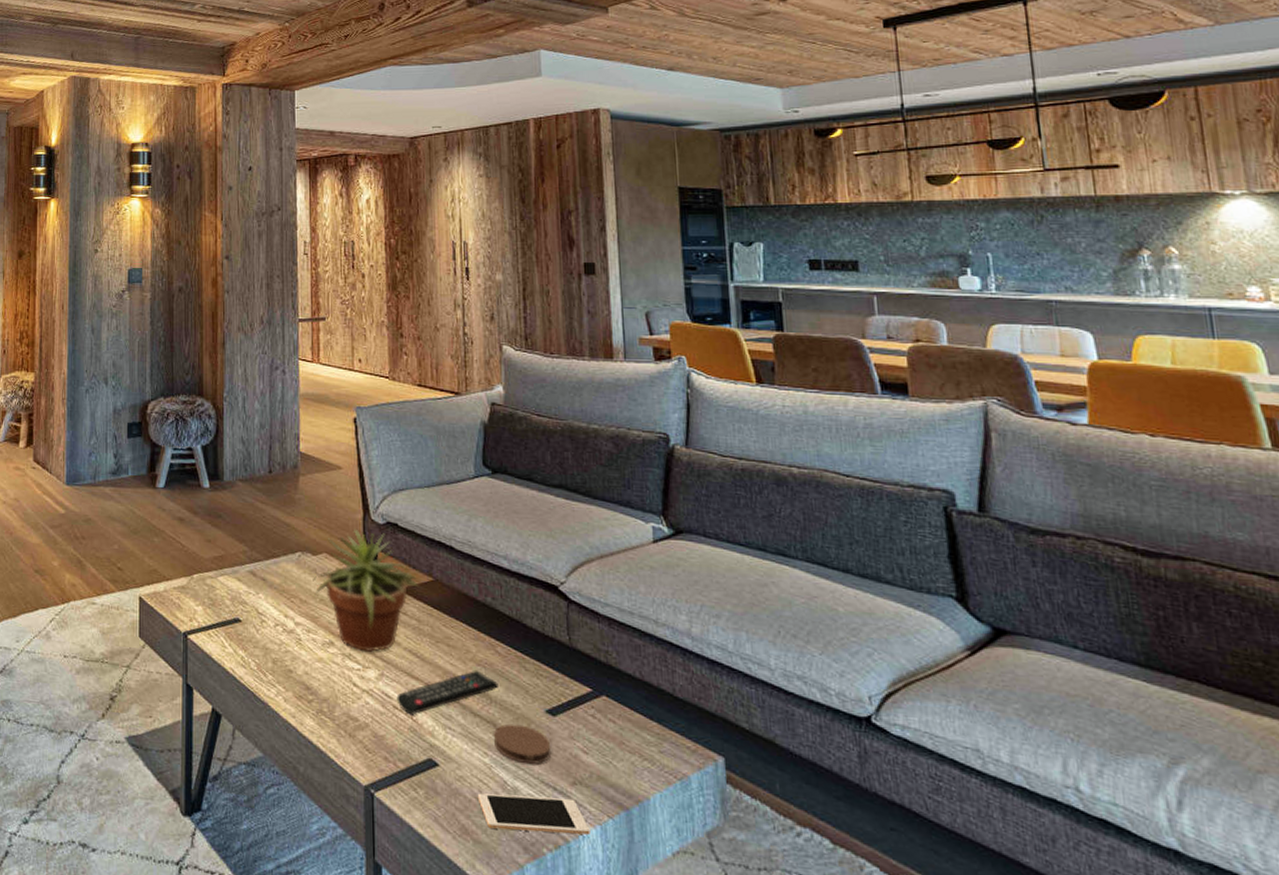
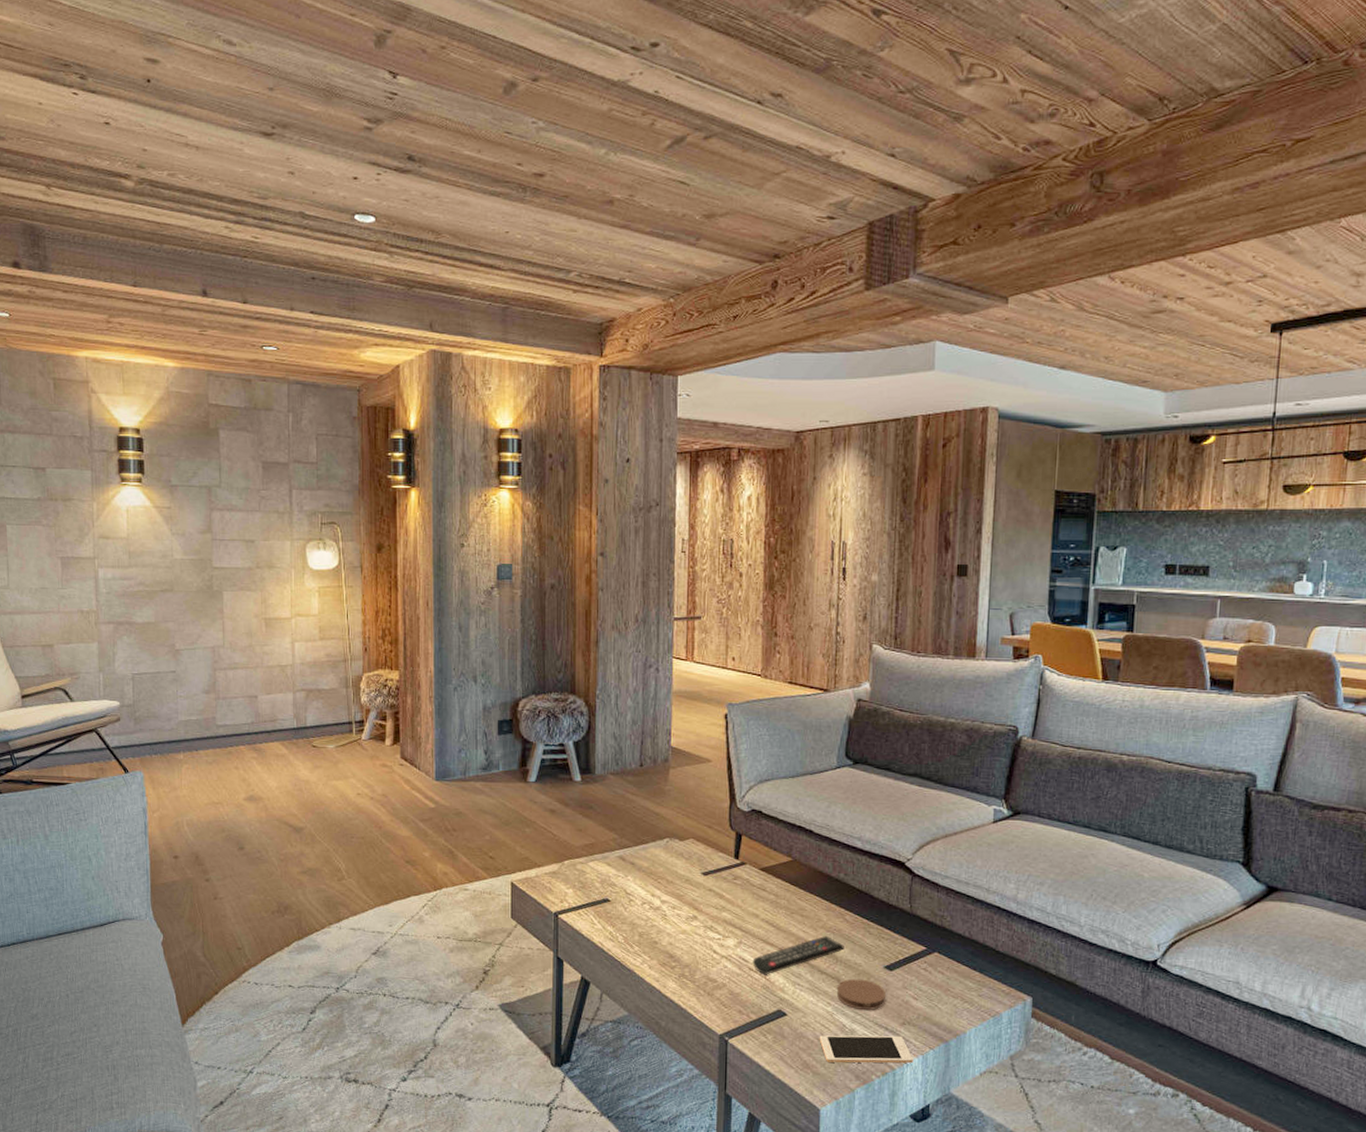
potted plant: present [313,528,422,652] -> none [679,816,781,923]

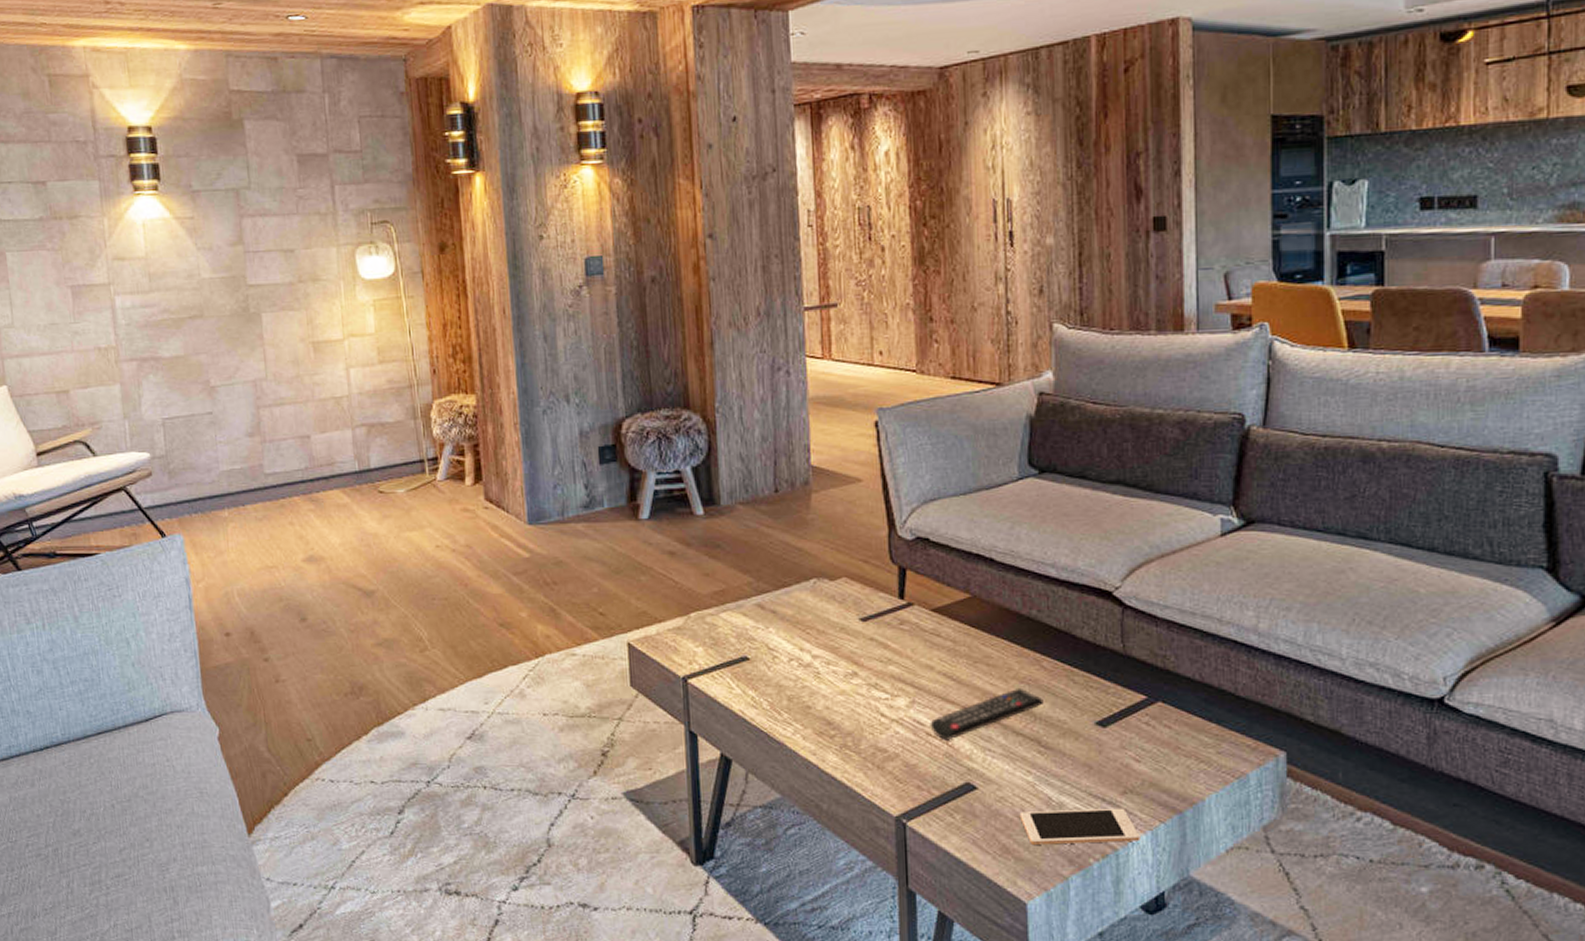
coaster: present [837,978,887,1010] -> none [1038,739,1101,777]

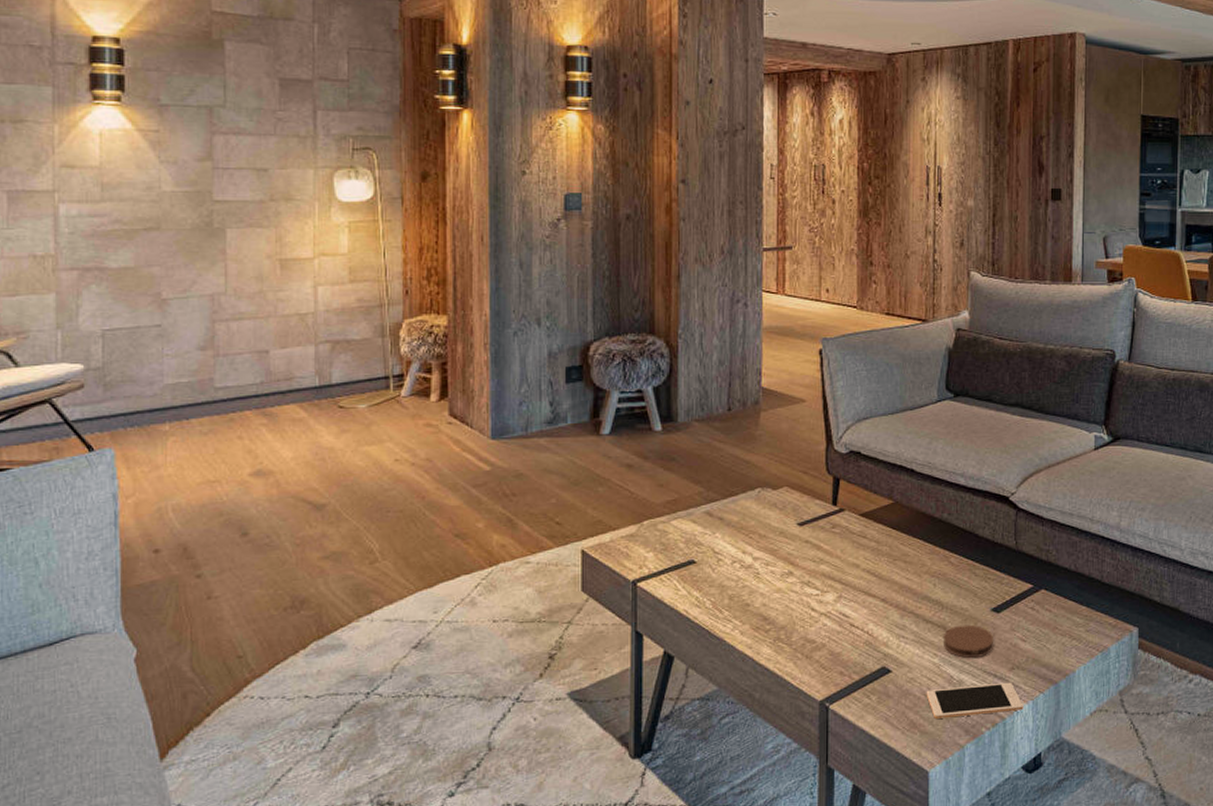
remote control: present [930,689,1044,741] -> none [853,582,950,630]
coaster: none [1038,739,1101,777] -> present [944,624,994,658]

